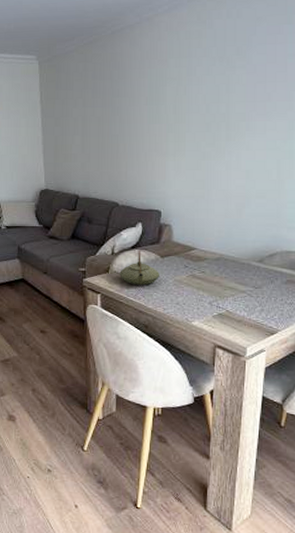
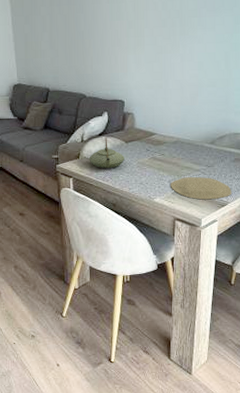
plate: none [211,299,283,326] -> present [171,177,232,200]

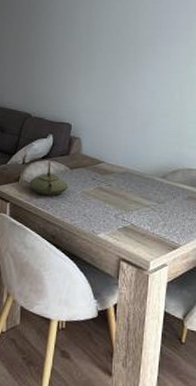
plate: present [171,177,232,200] -> none [117,212,184,241]

